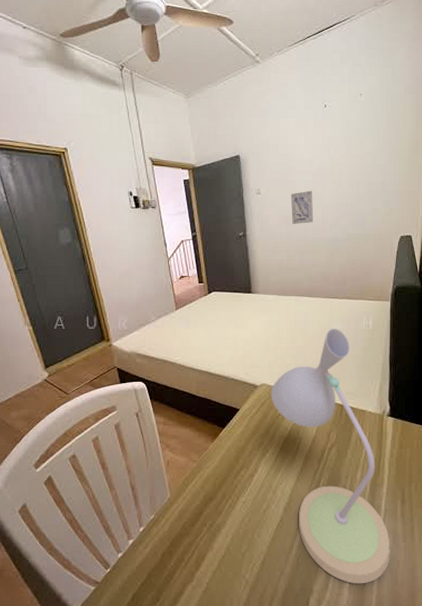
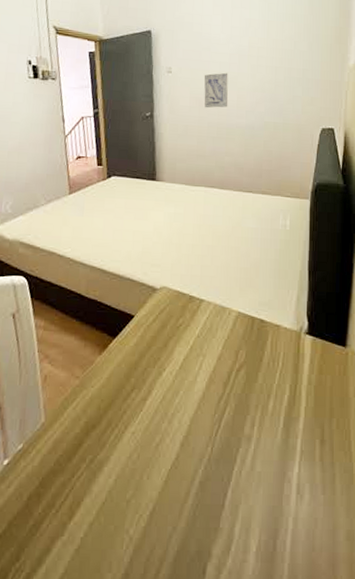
desk lamp: present [271,329,390,584] -> none [171,227,307,549]

